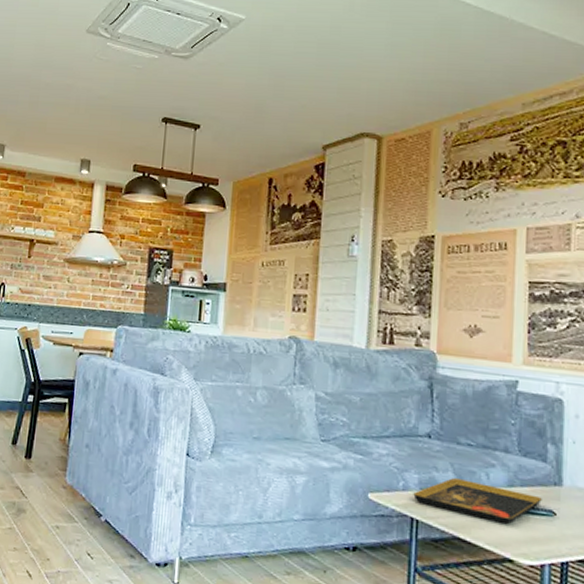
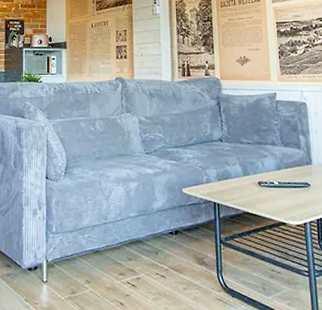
decorative tray: present [413,478,542,525] -> none [214,169,300,198]

